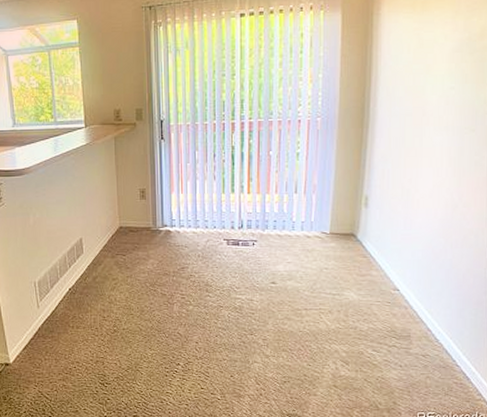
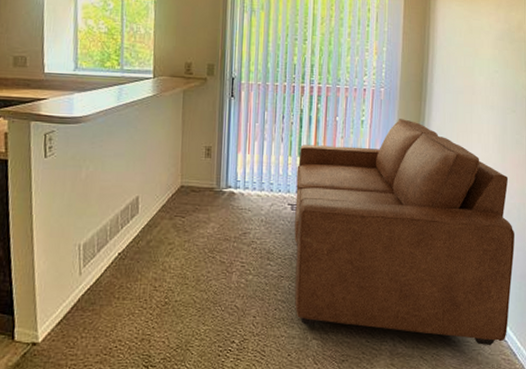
sofa: none [231,148,471,371] -> present [294,119,515,346]

